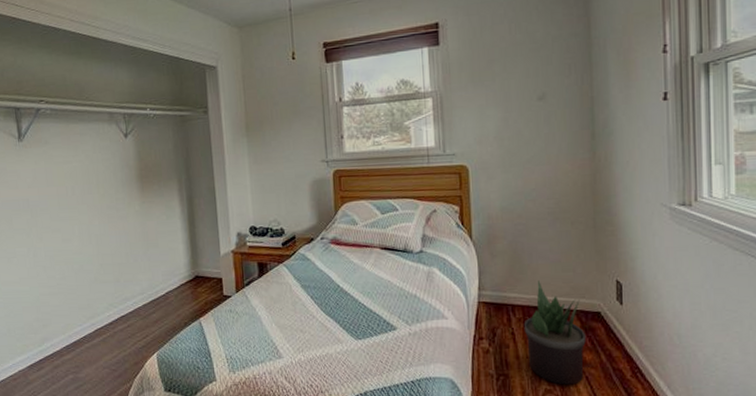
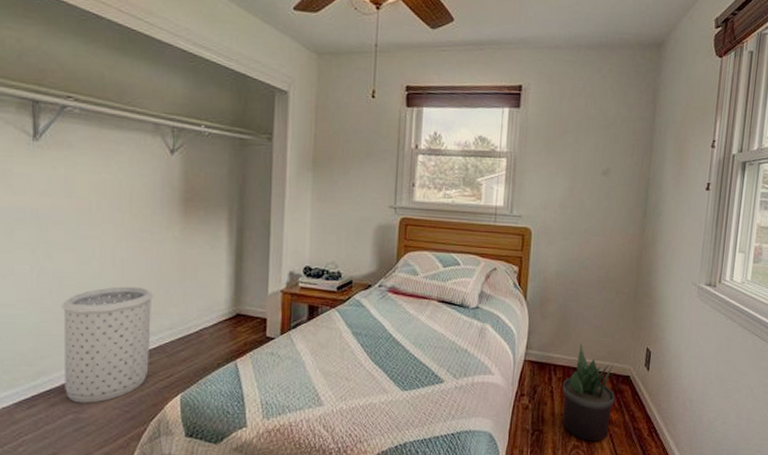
laundry basket: none [54,258,128,364] -> present [62,286,153,403]

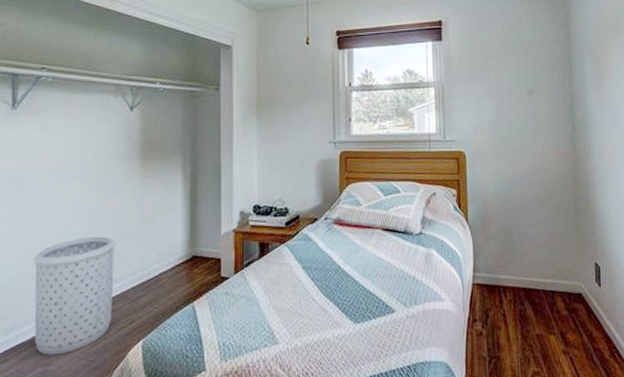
planter: present [562,344,615,441] -> none [514,263,570,367]

